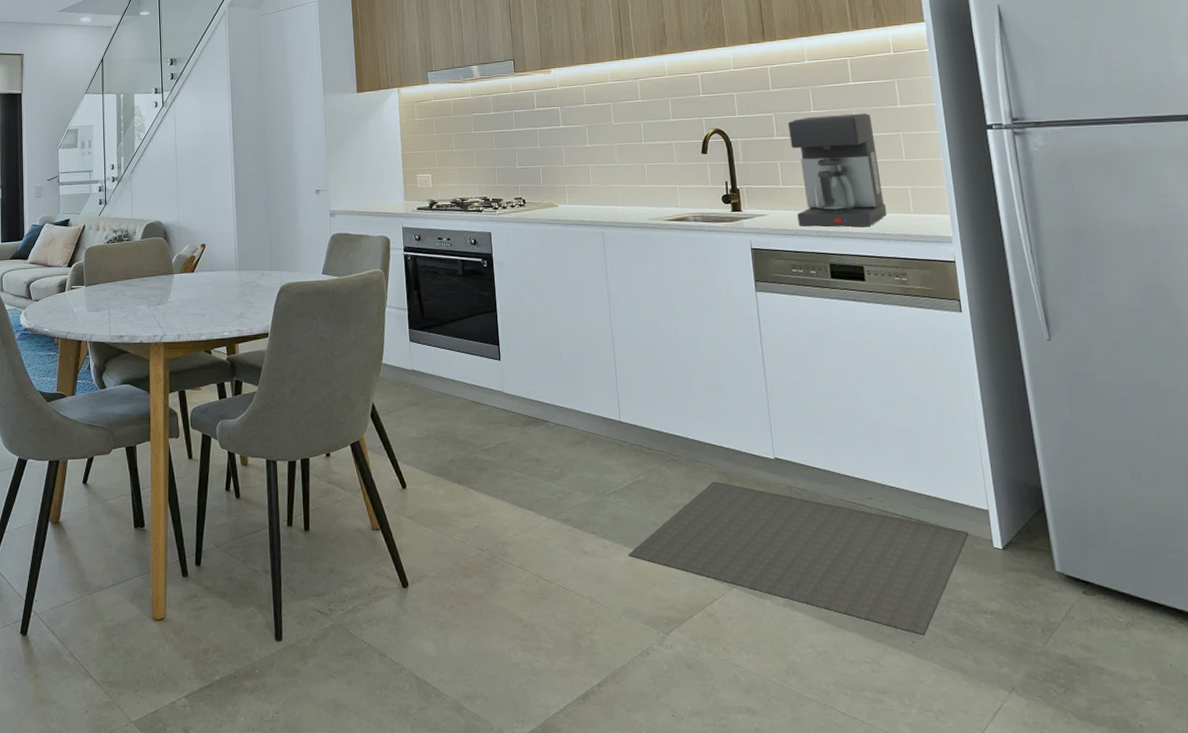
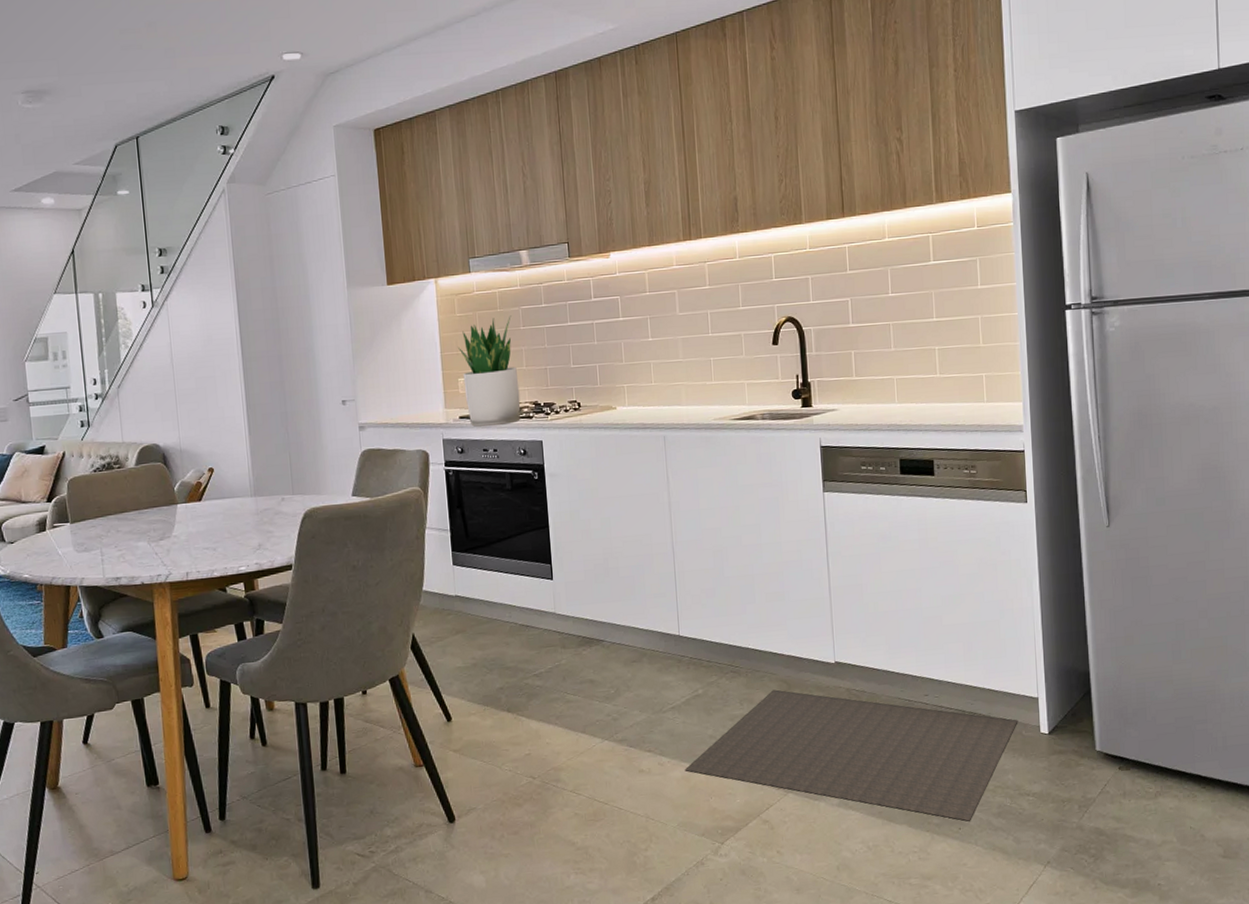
planter: none [417,121,472,218] -> present [458,315,521,428]
coffee maker: present [788,113,888,227] -> none [865,295,961,421]

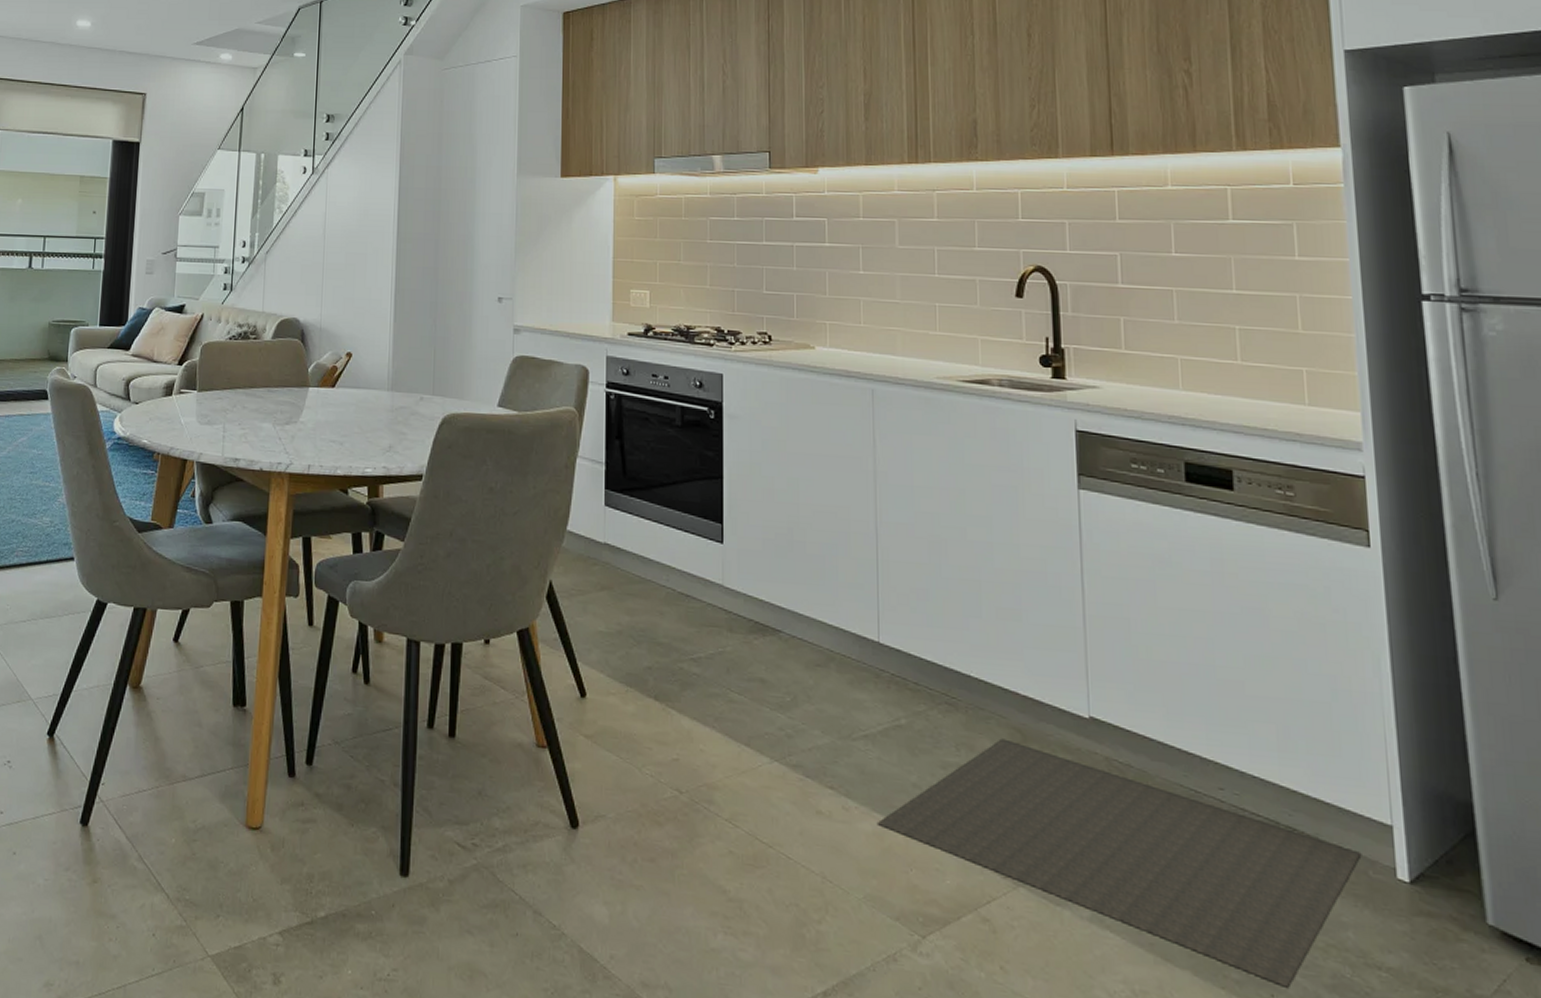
planter: present [458,315,521,428] -> none [634,226,700,350]

